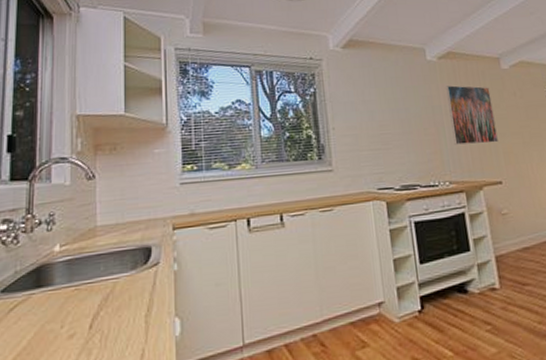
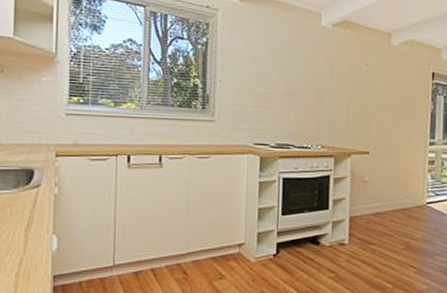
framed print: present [445,85,498,145] -> none [332,54,376,116]

